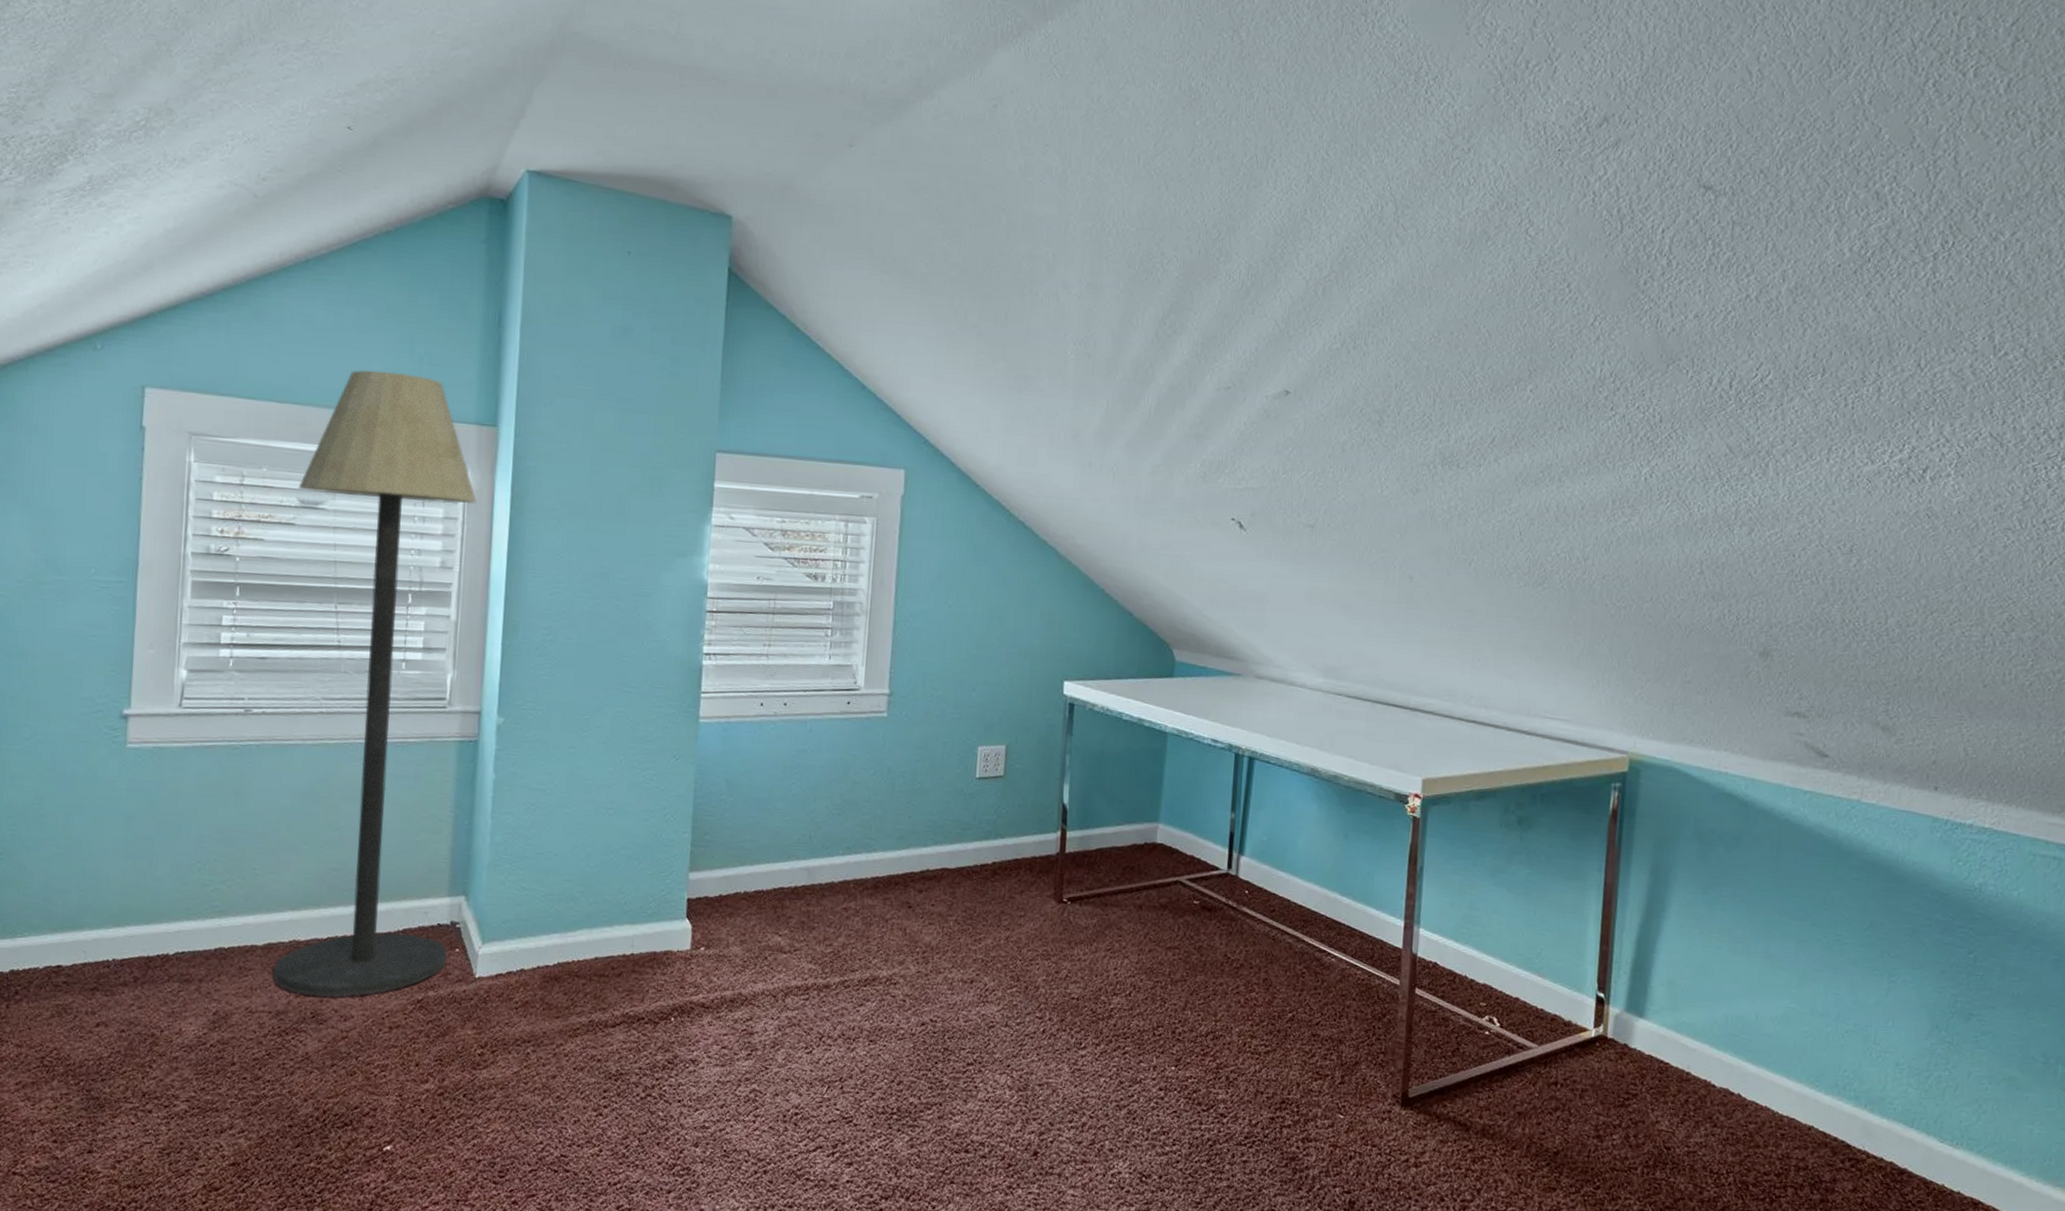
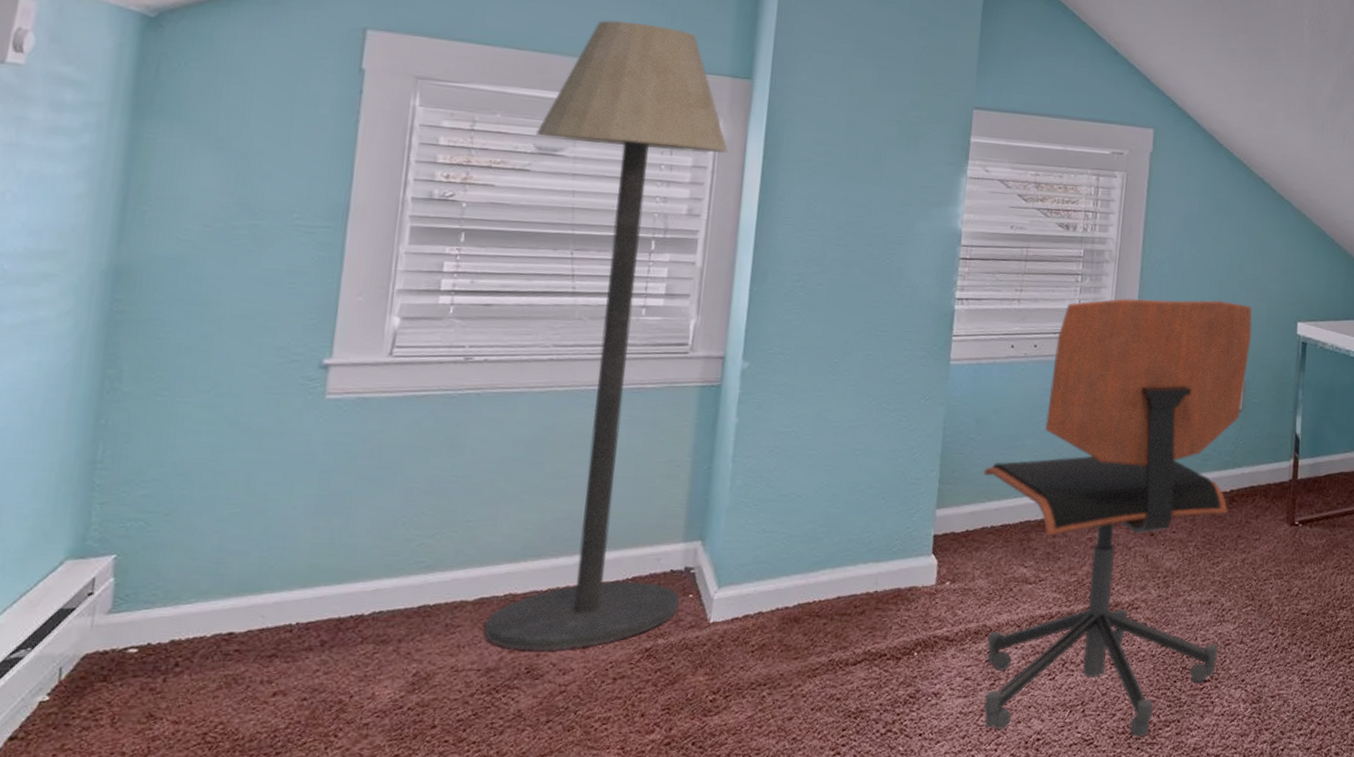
office chair: none [735,654,1014,1119] -> present [983,298,1252,738]

